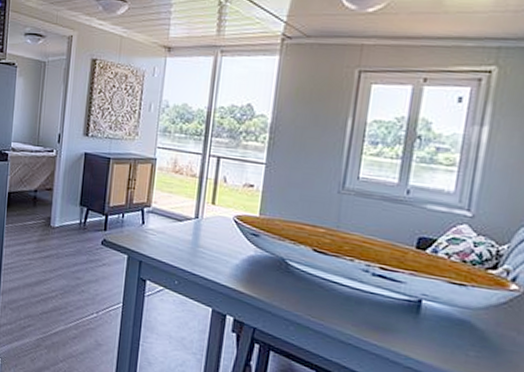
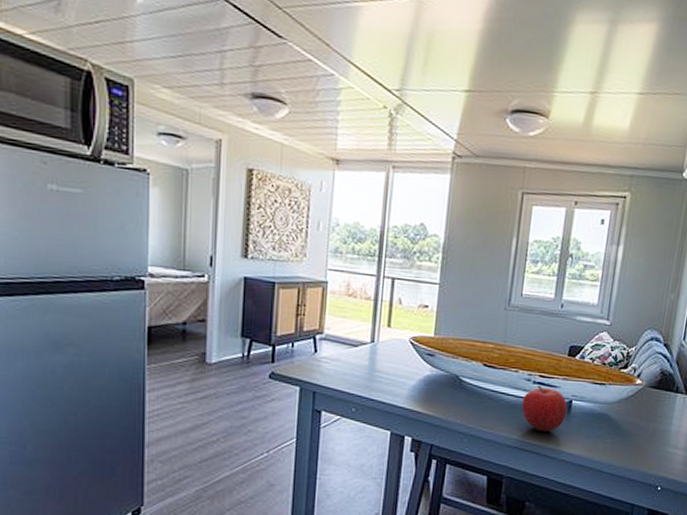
fruit: none [358,277,416,332] -> present [522,385,568,432]

